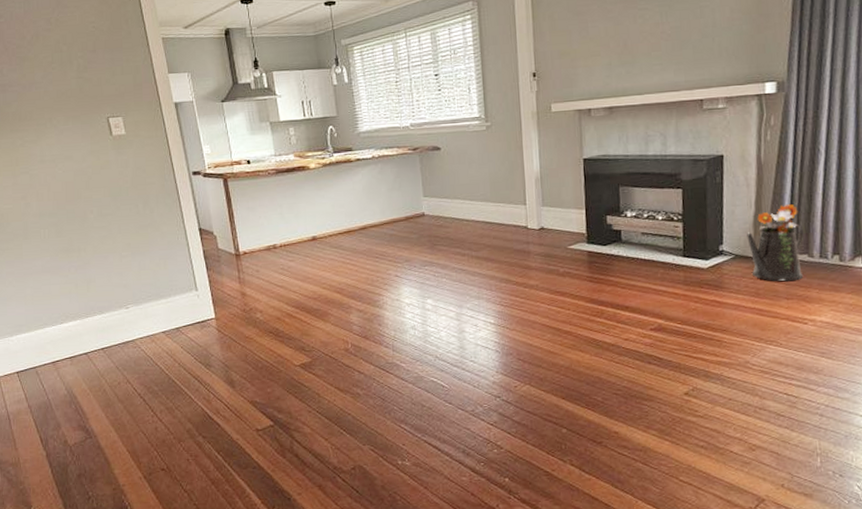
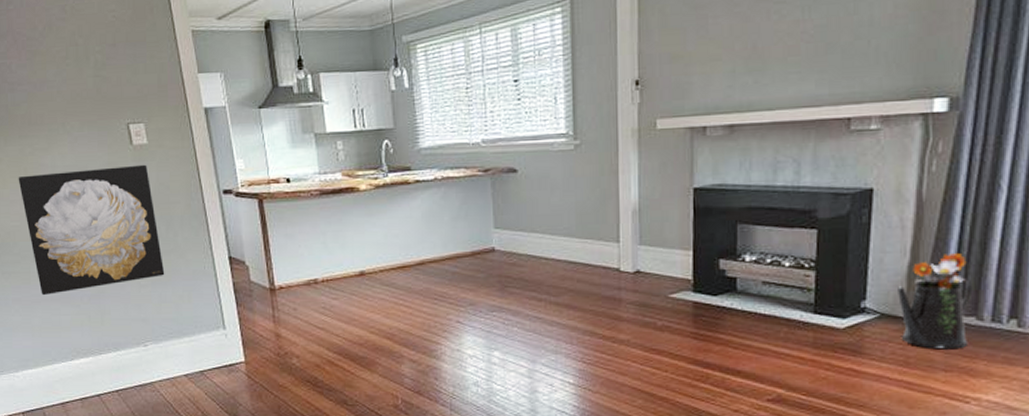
wall art: none [10,152,143,269] -> present [18,164,165,296]

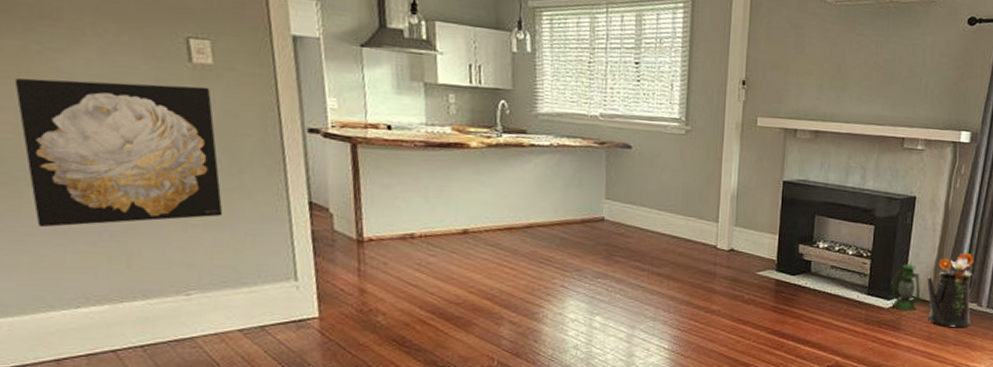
lantern: none [847,271,888,331] -> present [892,263,920,311]

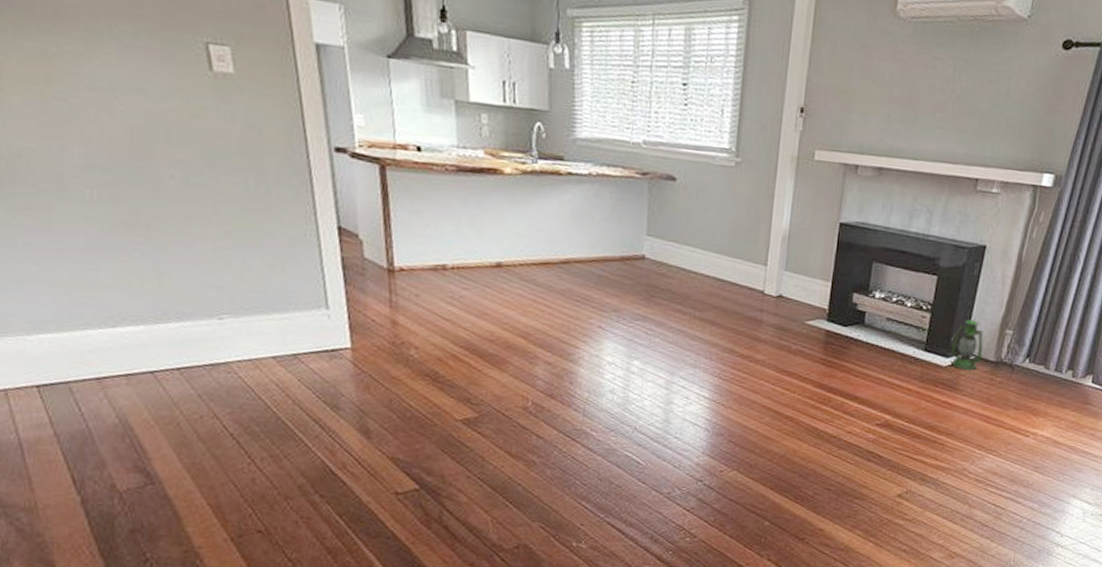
wall art: present [14,78,223,228] -> none [35,83,252,244]
watering can: present [927,252,977,328] -> none [988,309,1046,392]

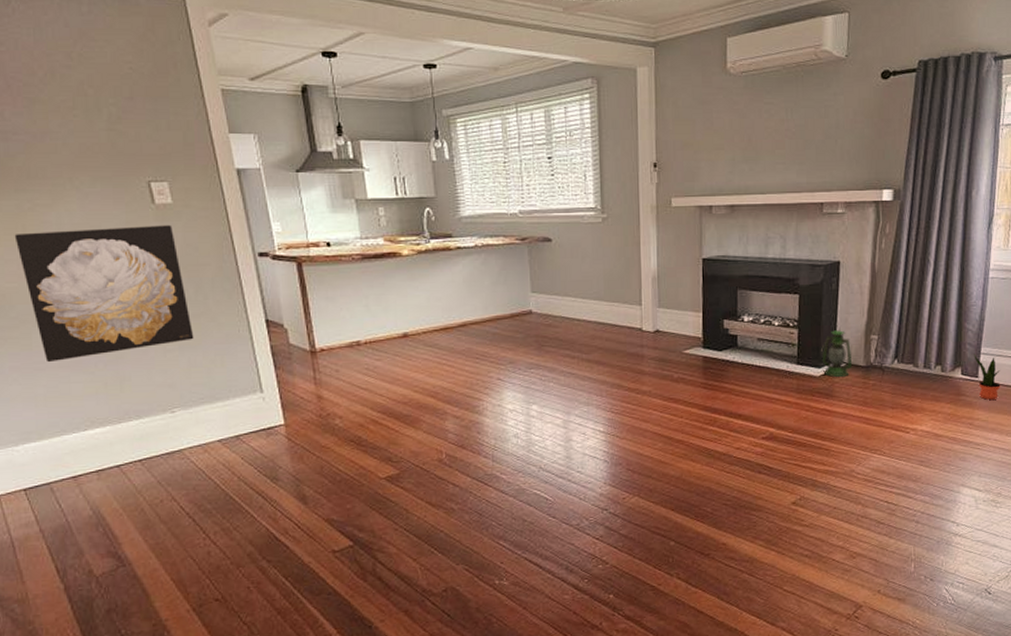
wall art: none [35,83,252,244] -> present [14,224,194,363]

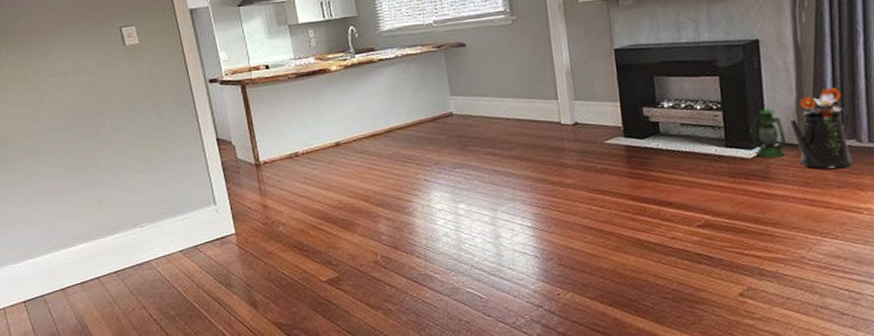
wall art: present [14,224,194,363] -> none [19,62,158,188]
watering can: none [858,313,911,391] -> present [790,86,854,170]

